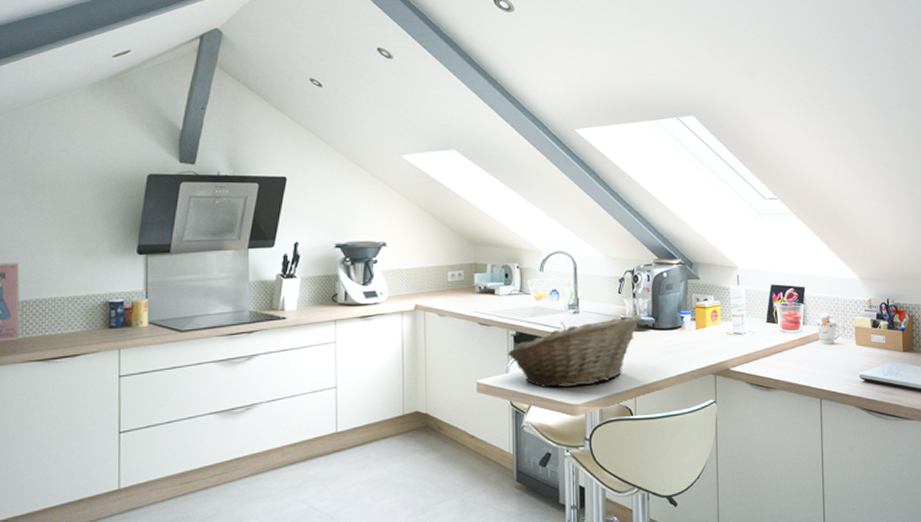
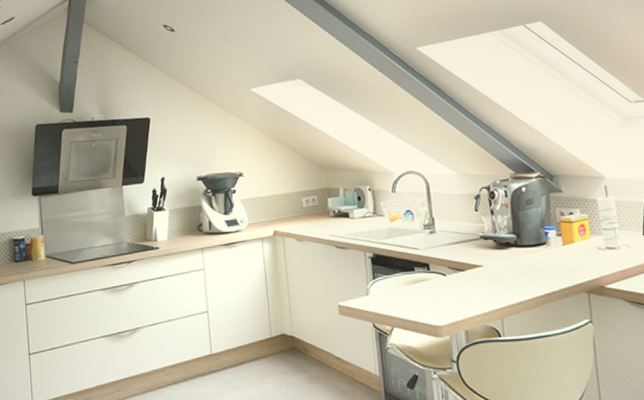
fruit basket: present [507,314,643,388] -> none [366,231,503,309]

